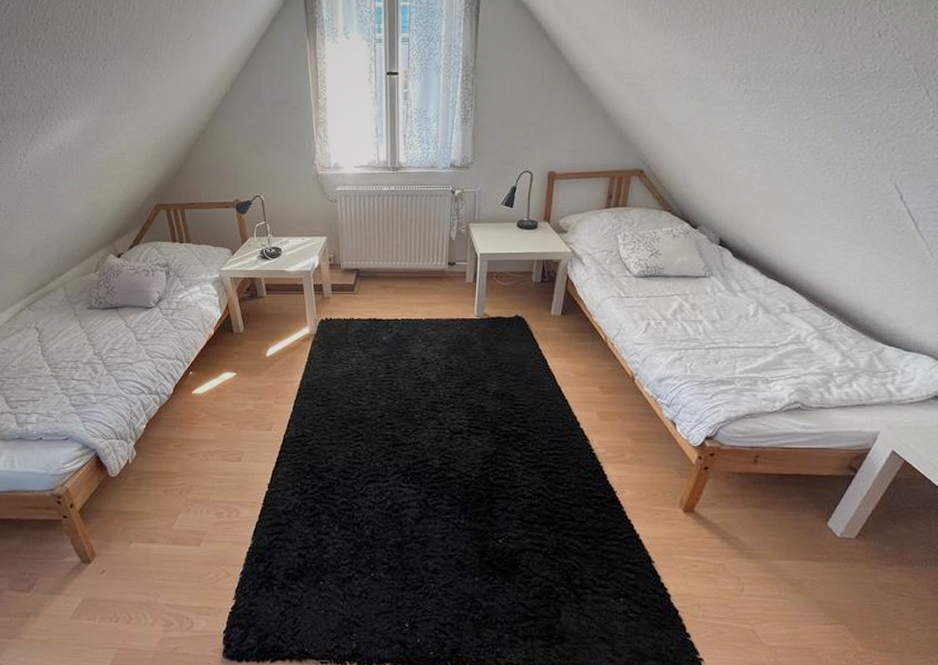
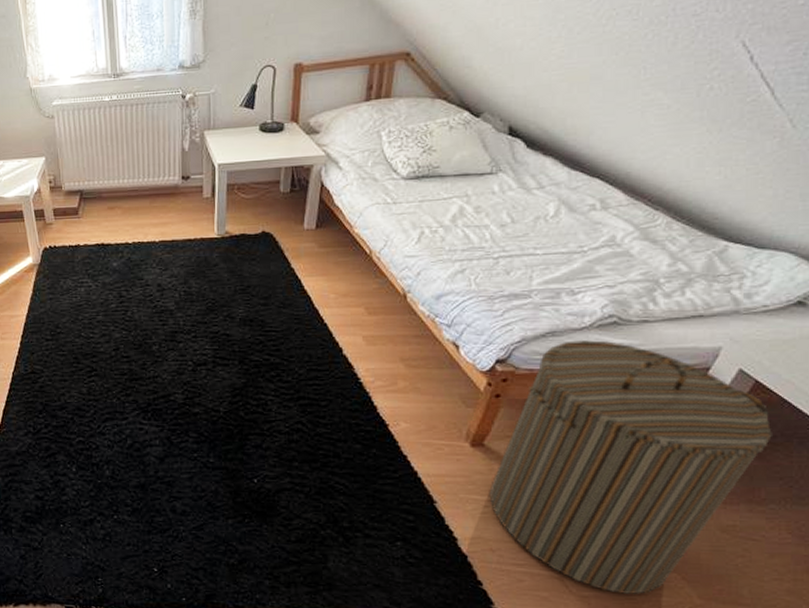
laundry hamper: none [697,422,916,644] -> present [489,340,772,594]

